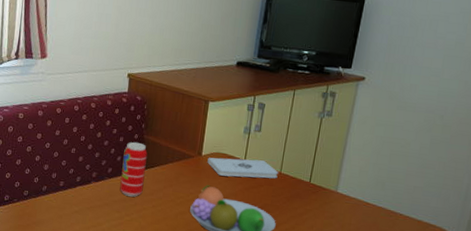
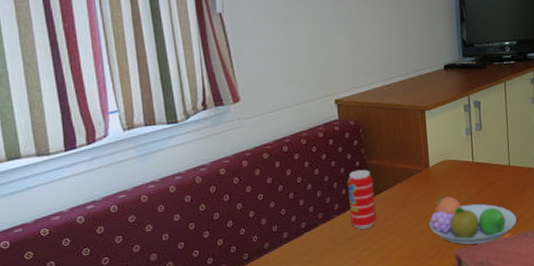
notepad: present [207,157,278,179] -> none [436,157,508,183]

